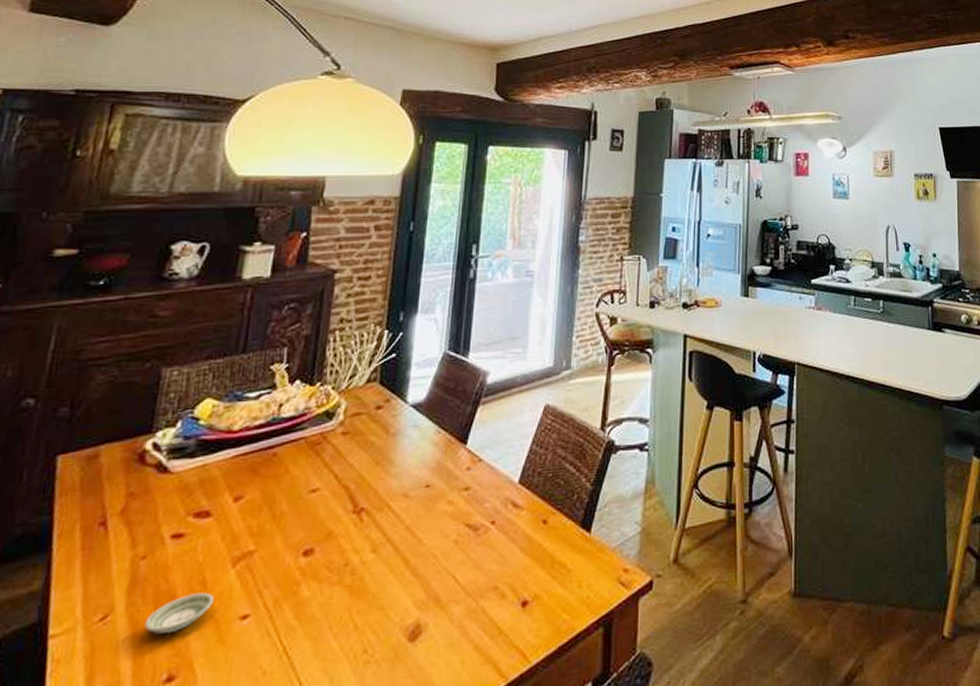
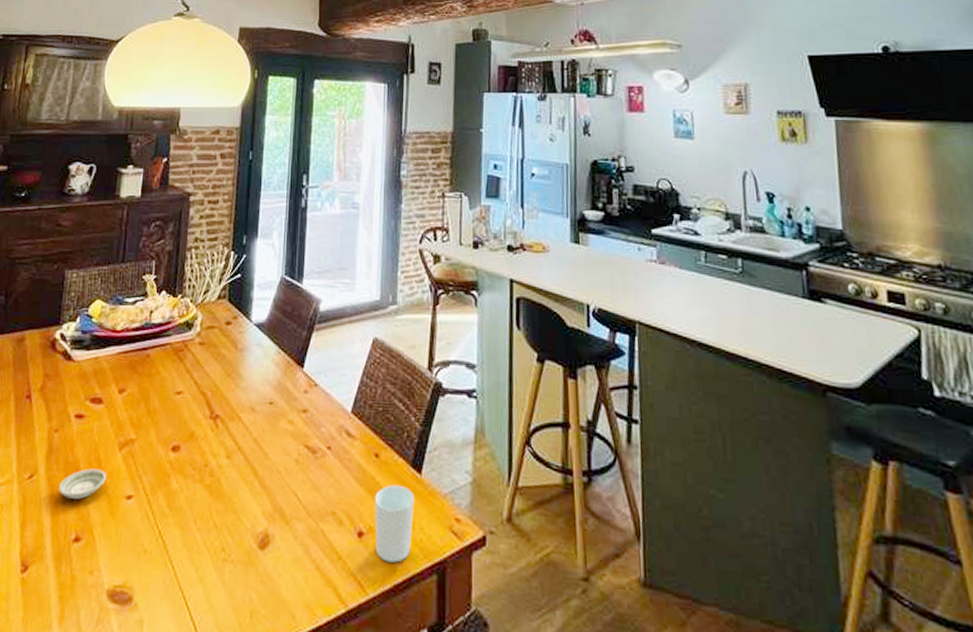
cup: none [540,547,584,626] -> present [375,484,415,563]

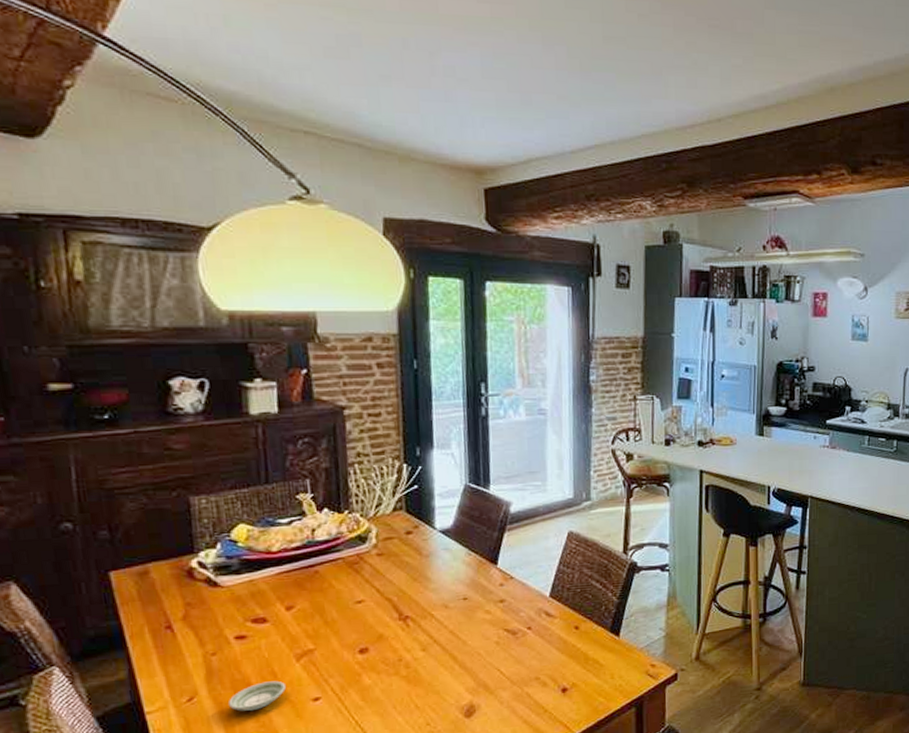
cup: present [375,484,415,563] -> none [577,647,614,706]

